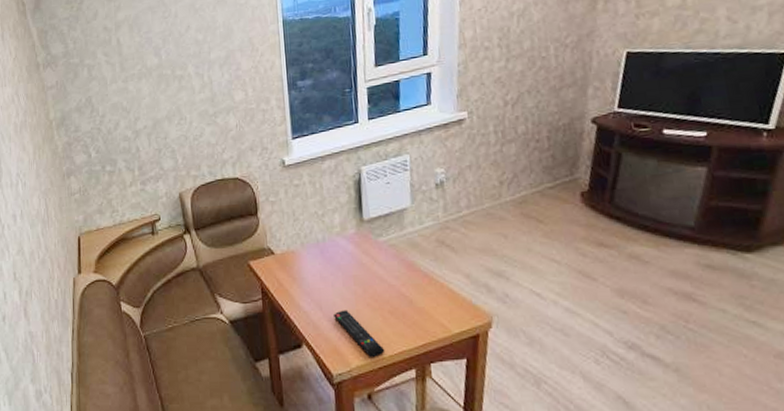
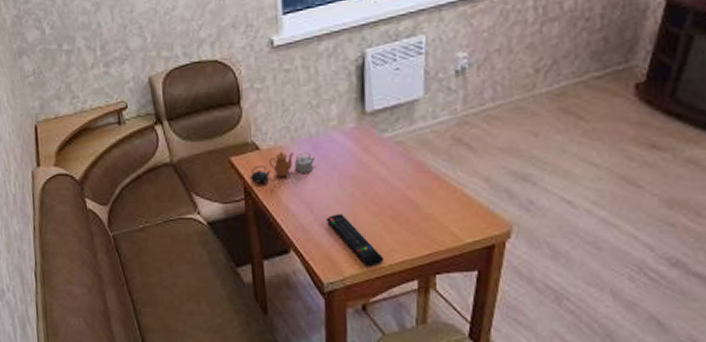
teapot: none [266,255,323,284] -> present [249,151,316,183]

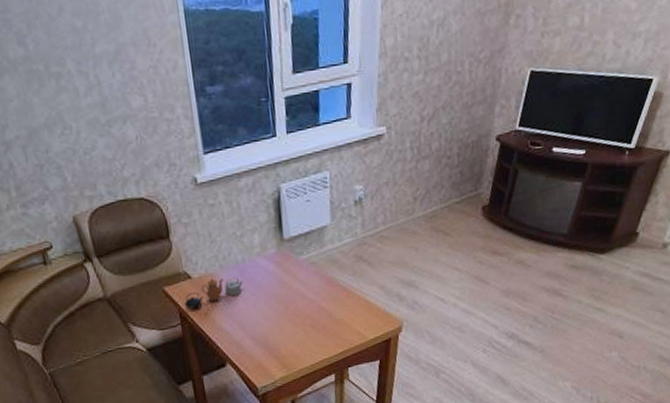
remote control: present [327,213,384,267] -> none [257,327,307,369]

